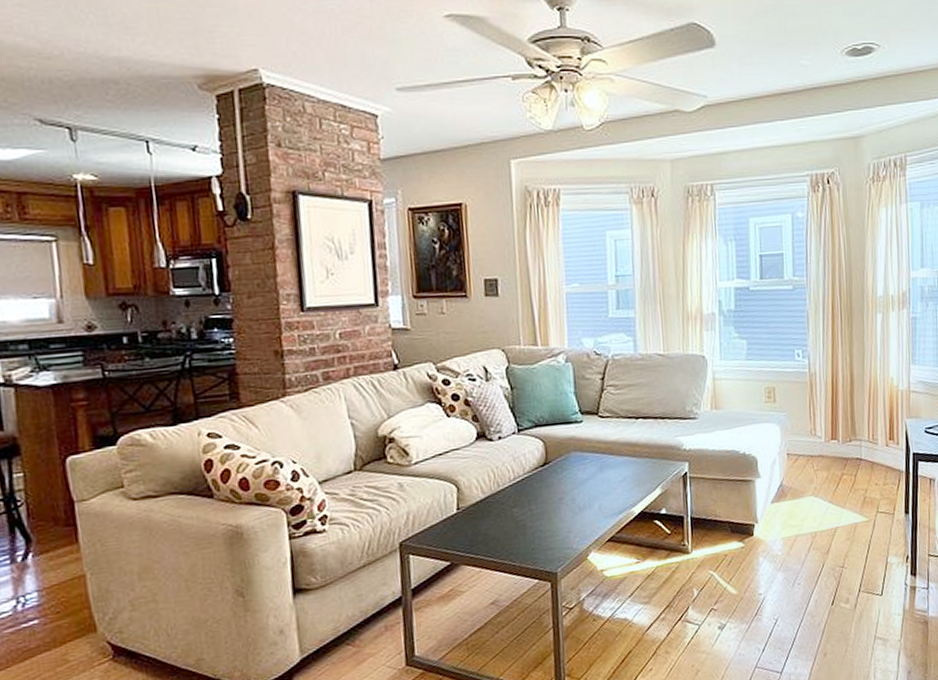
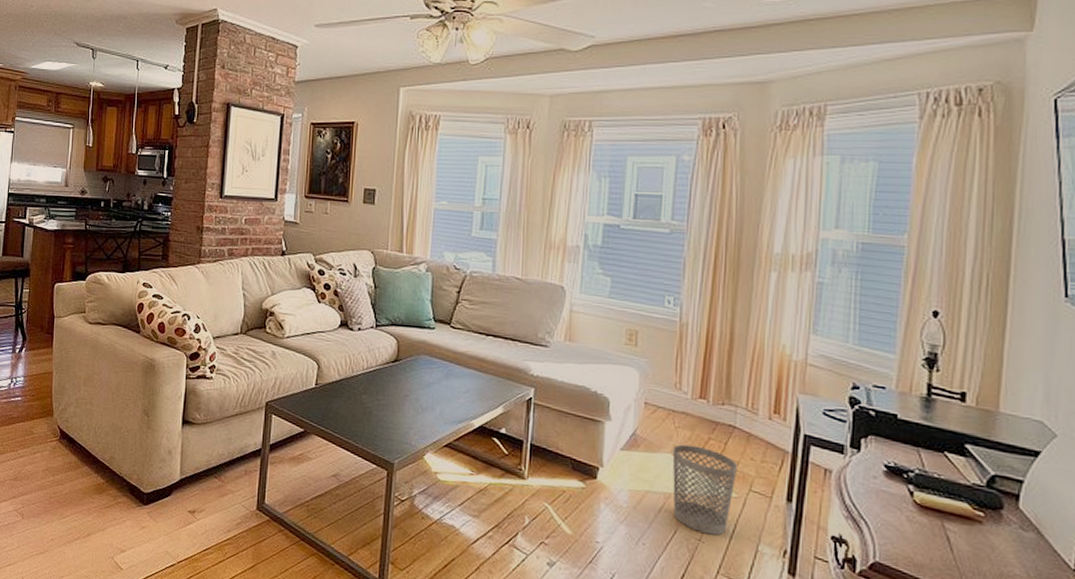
wastebasket: none [814,483,866,560] -> present [672,444,737,536]

